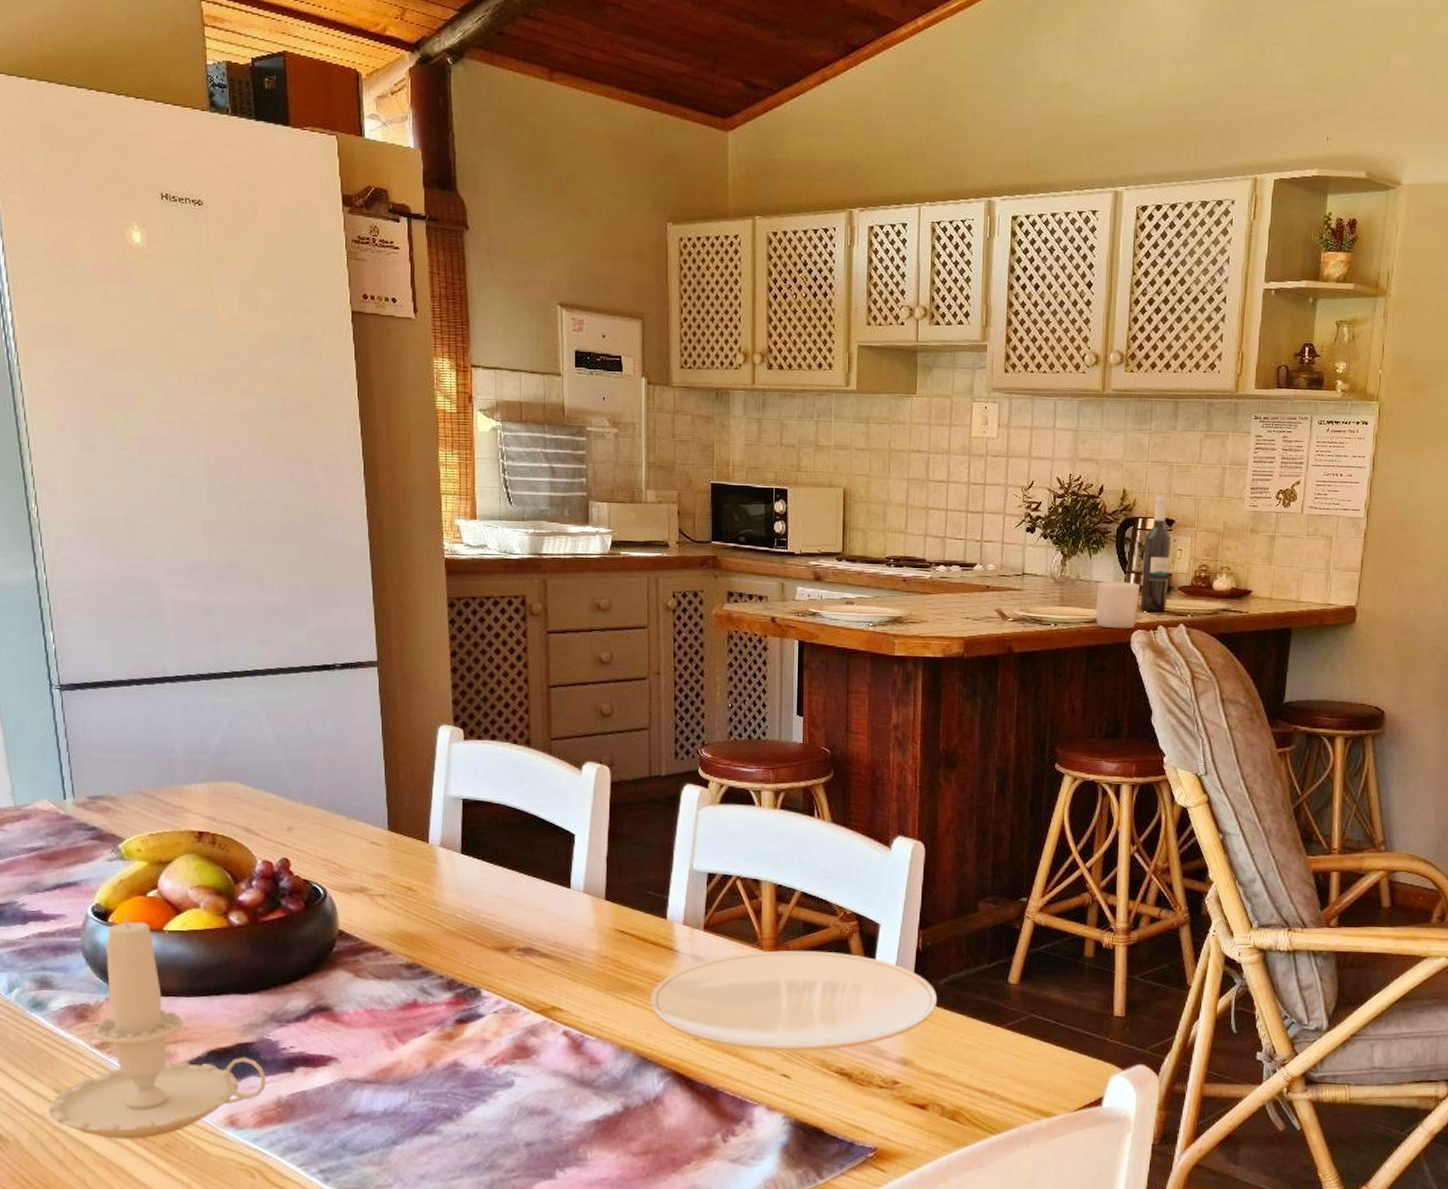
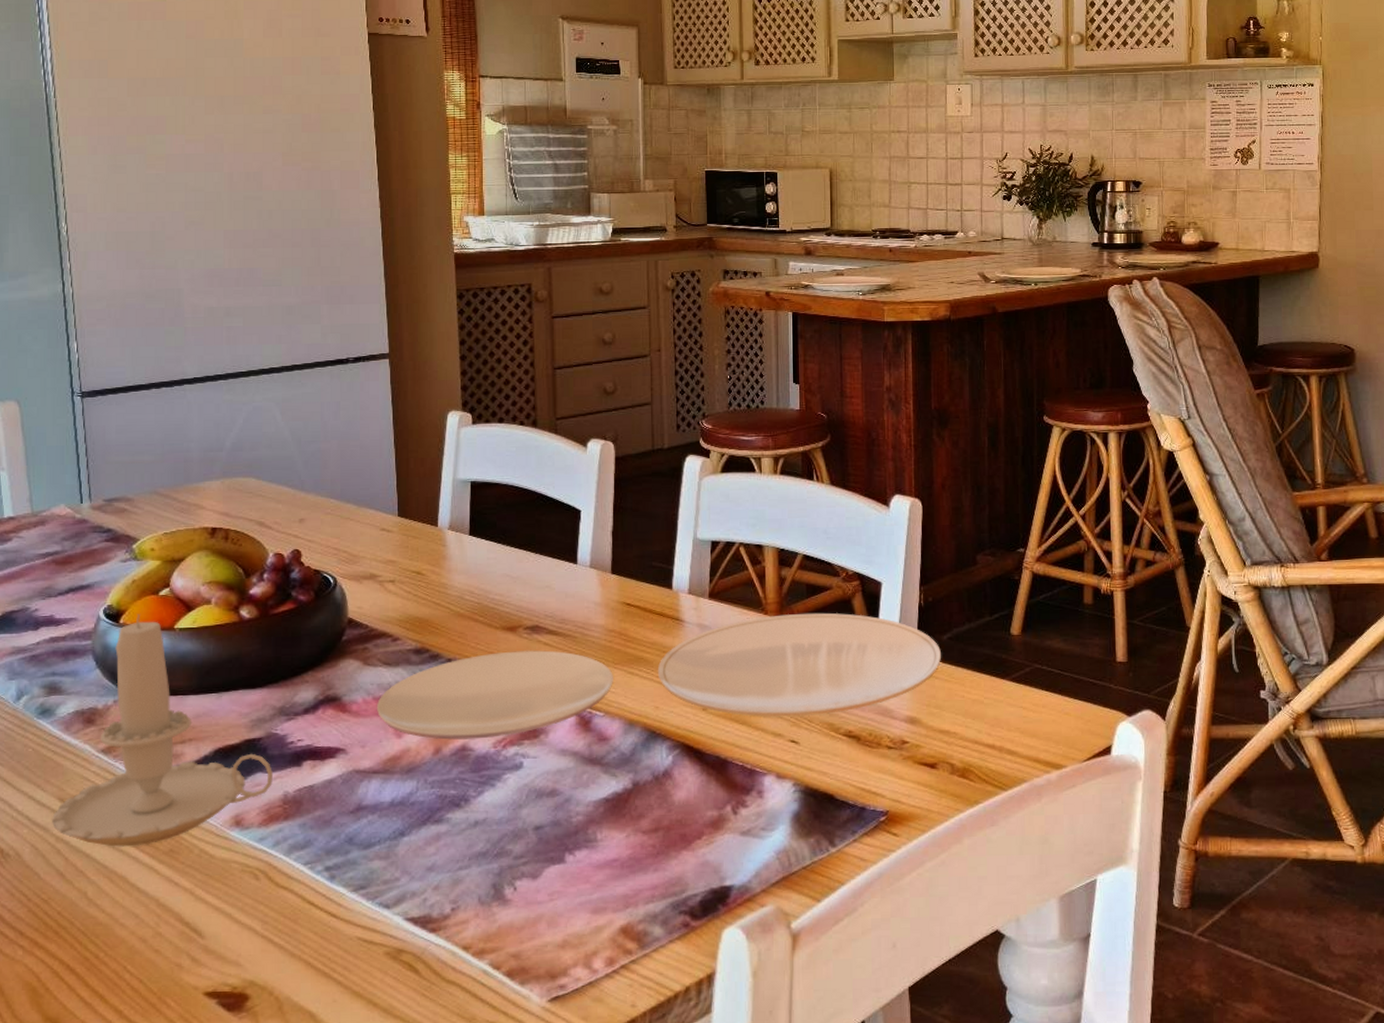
plate: none [368,971,606,1056] -> present [376,650,613,740]
mug: present [1095,581,1141,630] -> none [1072,241,1114,285]
wine bottle: present [1139,495,1172,613] -> none [1114,160,1141,268]

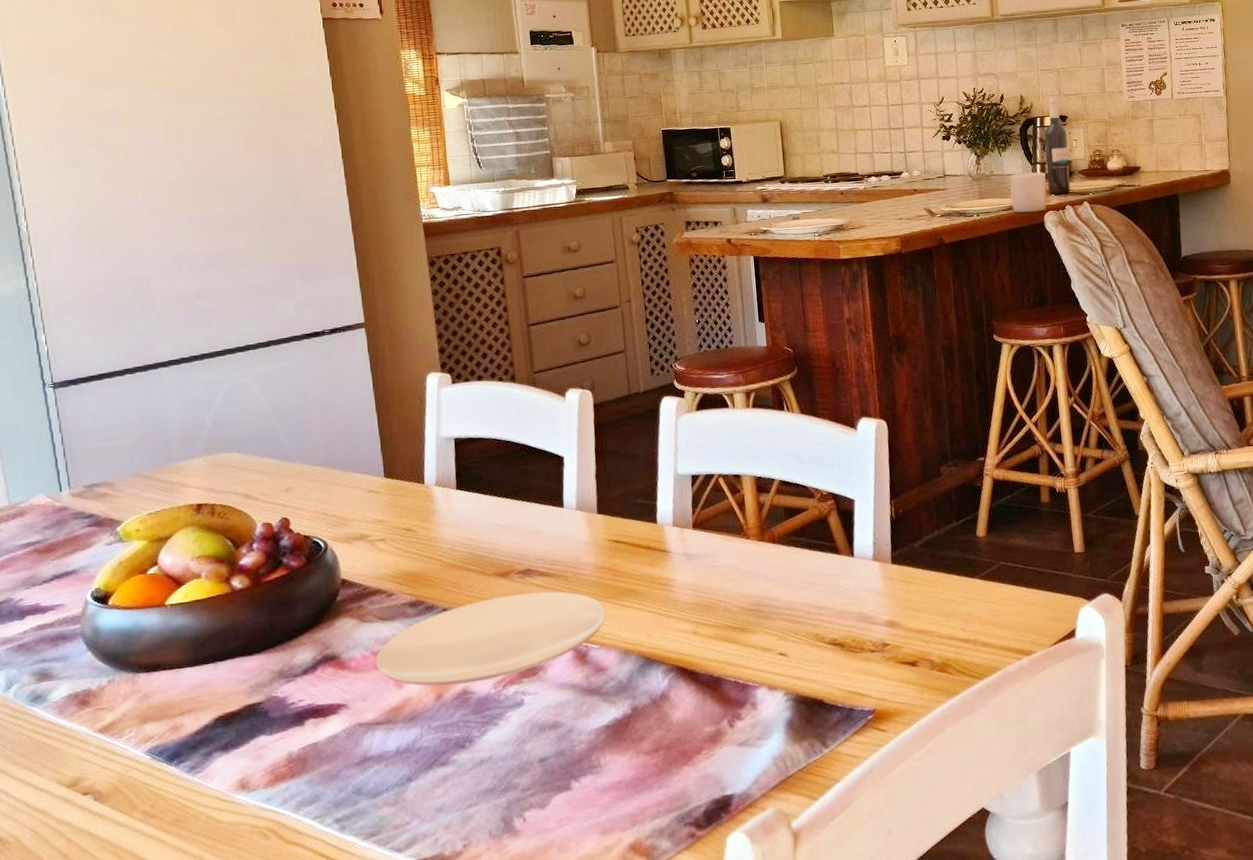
candle: present [52,614,274,847] -> none [51,594,277,823]
plate: present [657,612,942,717] -> none [648,530,915,635]
mug: none [1072,241,1114,285] -> present [1008,172,1047,213]
wine bottle: none [1114,160,1141,268] -> present [1044,97,1071,195]

